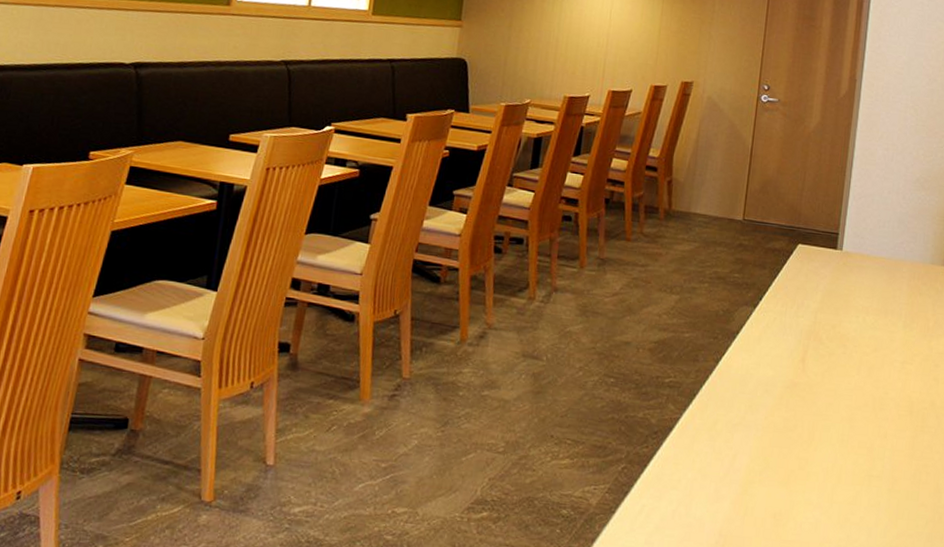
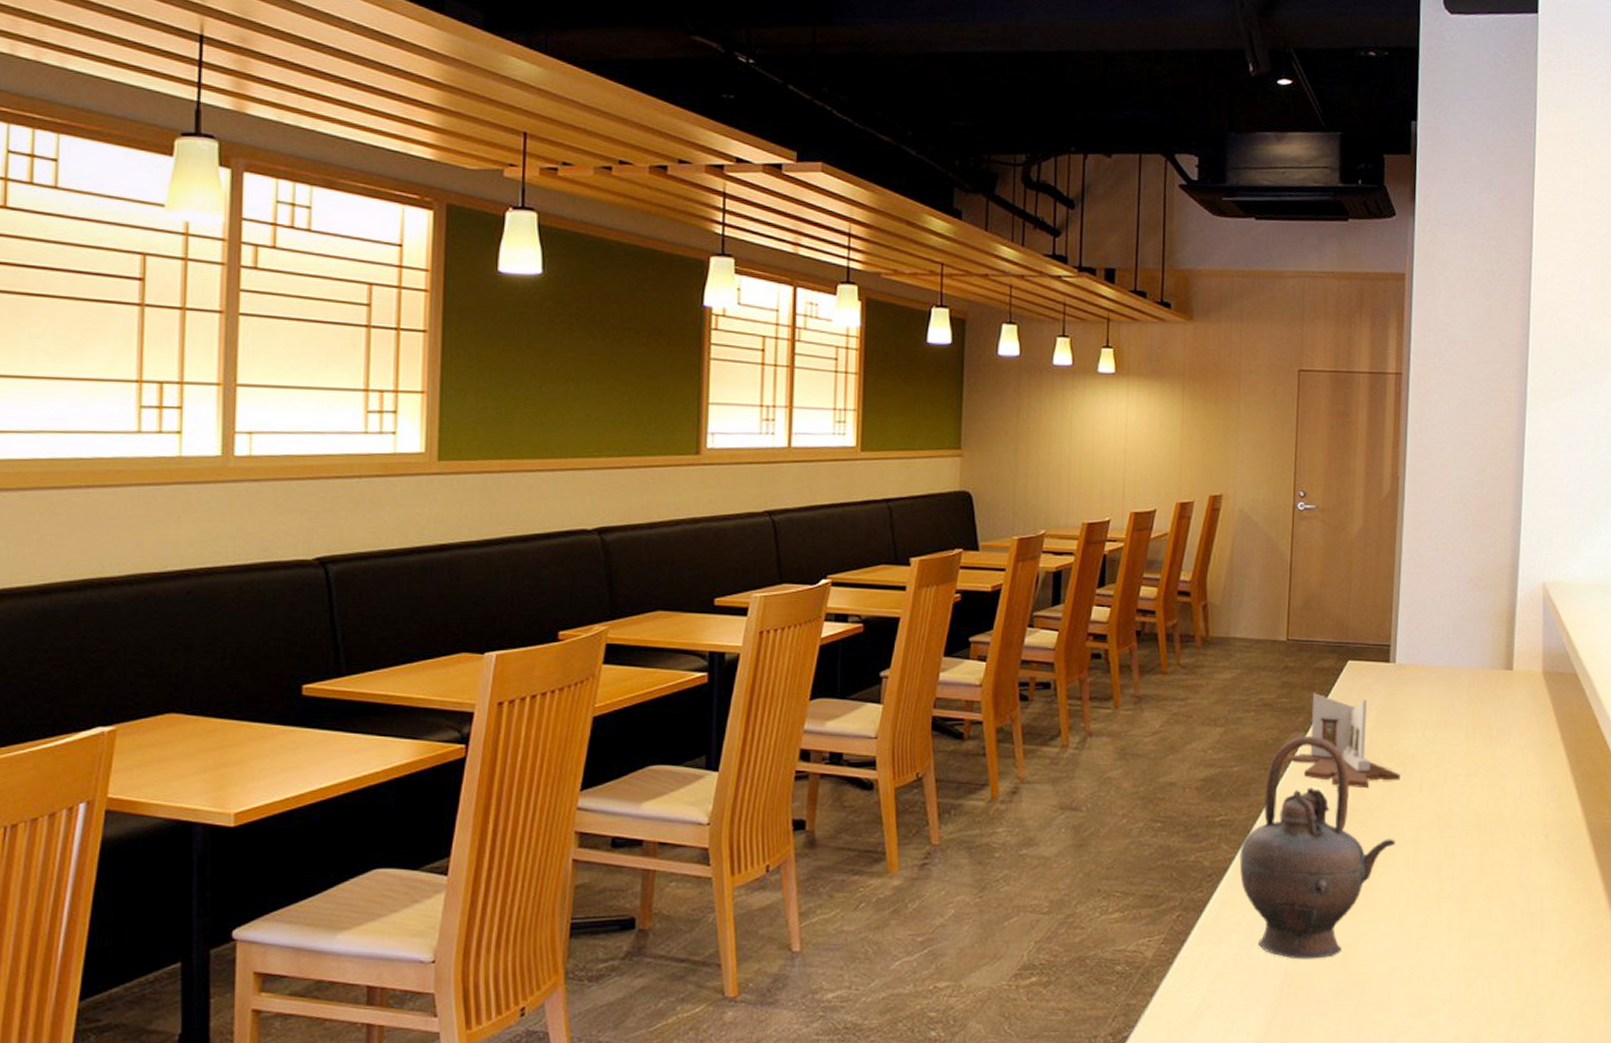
teapot: none [684,310,832,523] -> present [1239,735,1395,959]
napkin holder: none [733,271,840,366] -> present [1284,693,1400,789]

